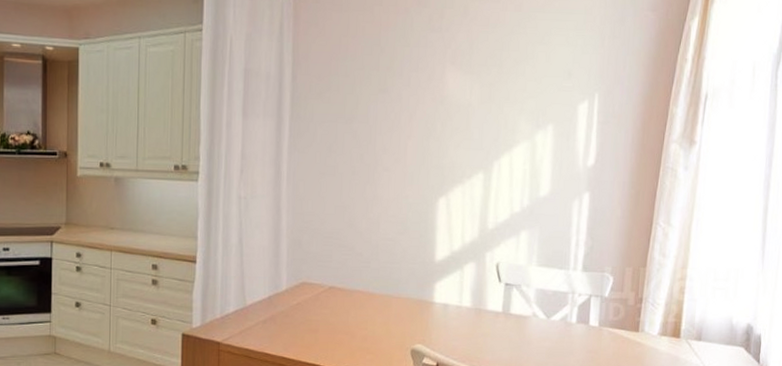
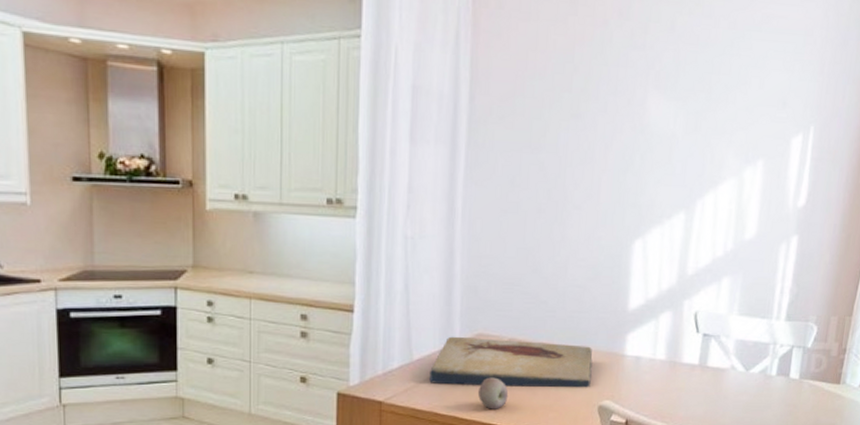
fish fossil: none [260,284,405,333] -> present [429,336,593,388]
fruit: none [303,321,330,351] -> present [478,377,509,409]

